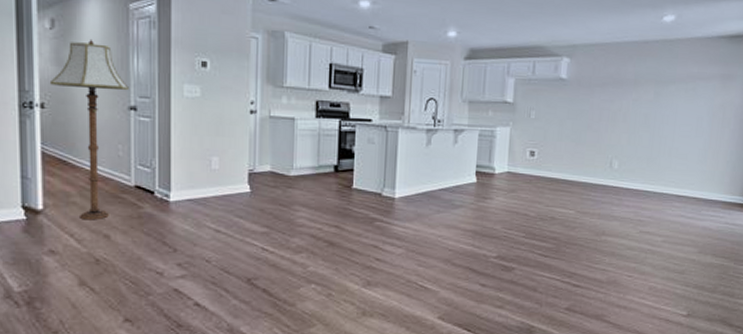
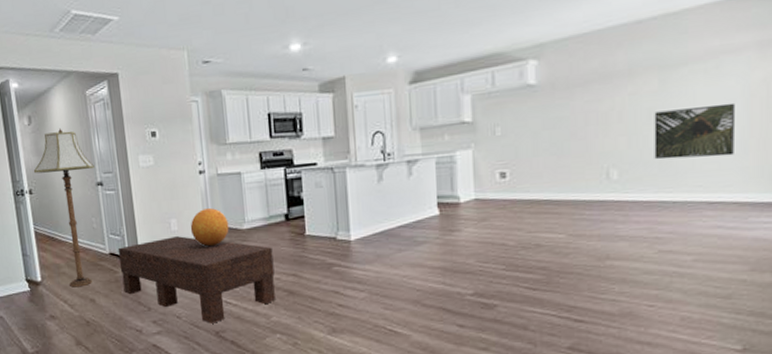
coffee table: none [145,175,318,270] -> present [117,236,275,324]
decorative sphere: none [233,150,276,190] -> present [190,208,229,247]
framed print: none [645,117,702,161] -> present [654,102,734,160]

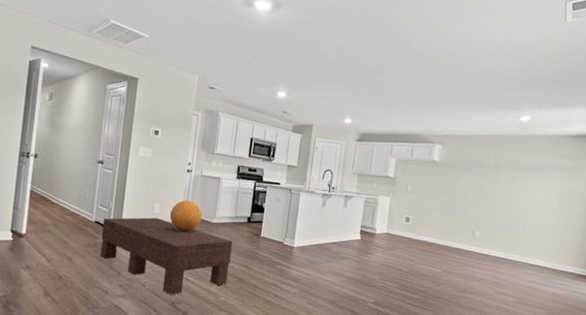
floor lamp: present [33,127,94,288] -> none [43,109,100,245]
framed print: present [654,102,734,160] -> none [502,197,552,236]

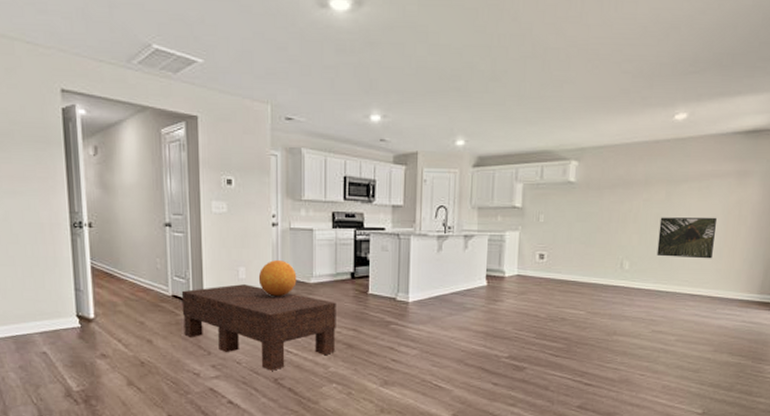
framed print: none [502,197,552,236] -> present [656,217,717,259]

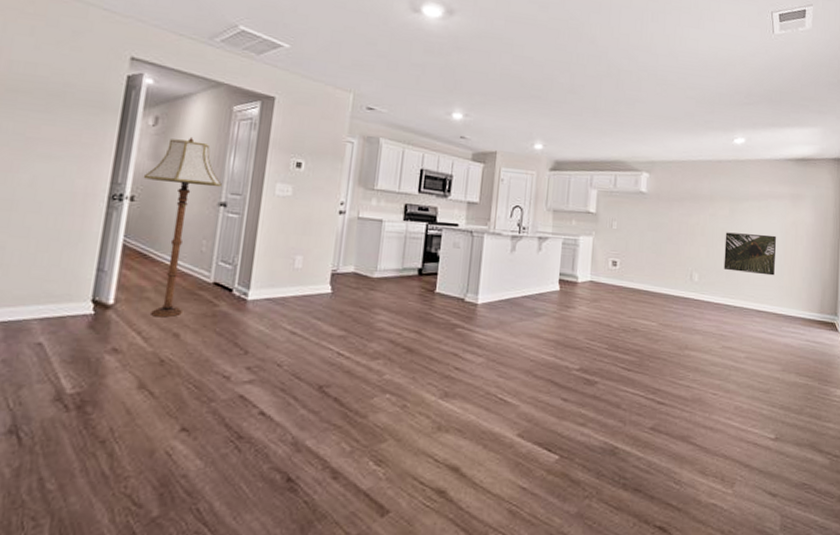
floor lamp: none [95,163,164,327] -> present [143,136,222,318]
coffee table: present [181,284,336,371] -> none [220,274,400,376]
decorative sphere: present [258,260,297,297] -> none [315,250,360,291]

